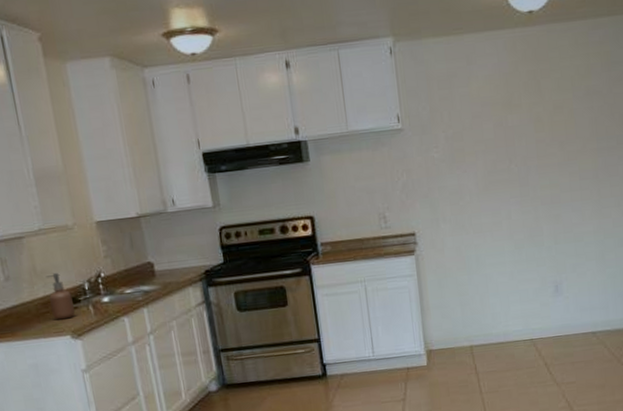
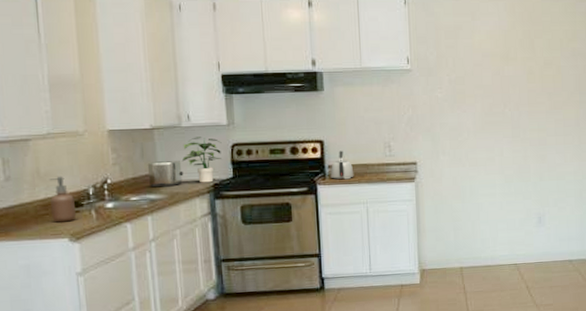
toaster: none [137,248,174,279] -> present [147,160,184,188]
potted plant: none [171,221,211,271] -> present [181,137,222,183]
kettle: none [323,226,349,258] -> present [330,150,354,180]

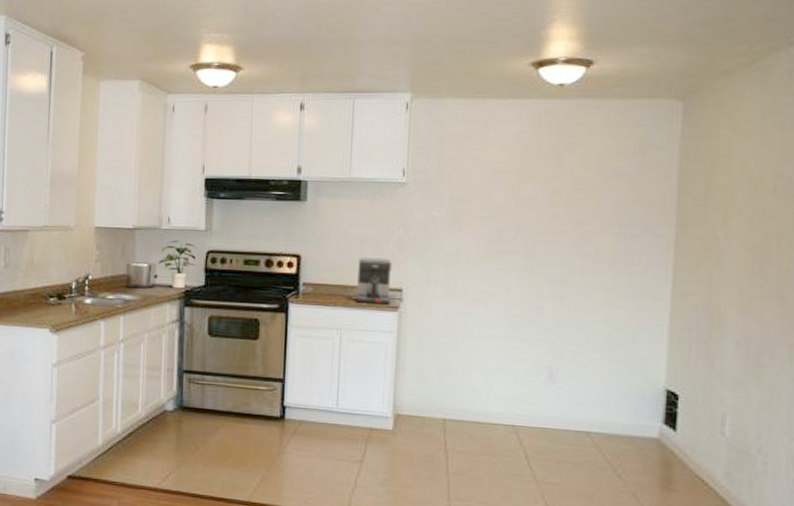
soap dispenser: present [49,176,76,223] -> none [38,267,59,313]
kettle: present [330,150,354,180] -> none [304,268,330,301]
coffee maker: none [376,137,407,178] -> present [355,257,392,305]

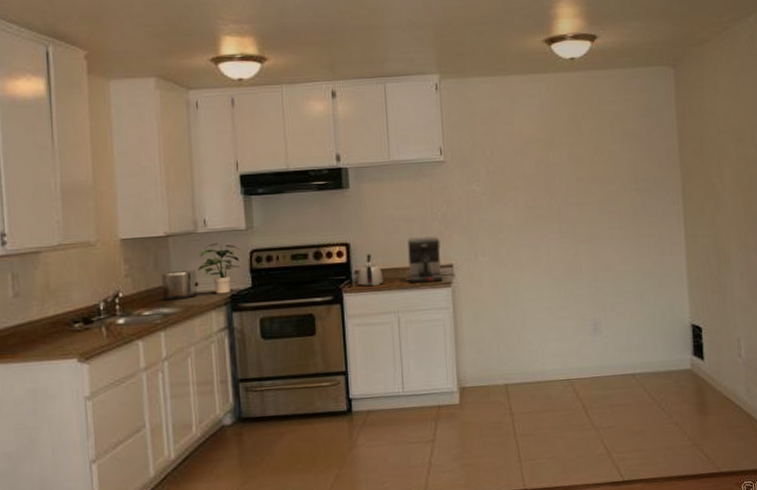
kettle: none [304,268,330,301] -> present [357,254,384,286]

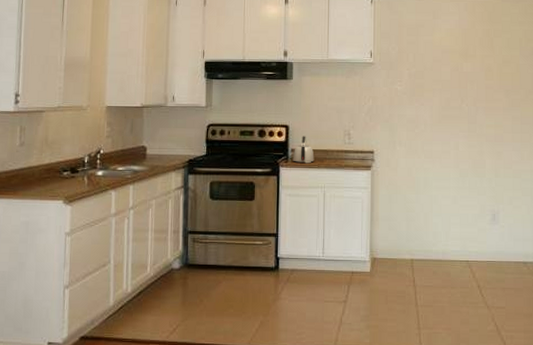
toaster: present [161,269,199,301] -> none [134,136,164,160]
potted plant: present [197,243,240,294] -> none [163,116,199,158]
coffee maker: present [407,236,443,284] -> none [335,125,365,165]

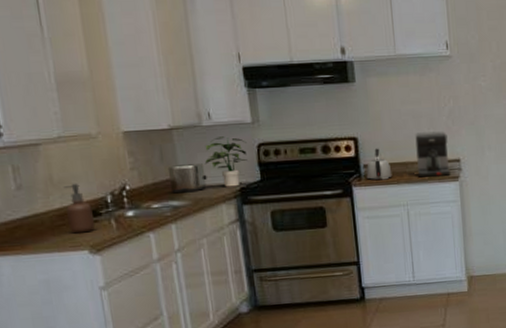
soap dispenser: none [52,144,72,186] -> present [63,183,95,234]
toaster: none [134,136,164,160] -> present [167,162,207,194]
potted plant: none [163,116,199,158] -> present [204,136,247,187]
coffee maker: none [335,125,365,165] -> present [415,131,451,178]

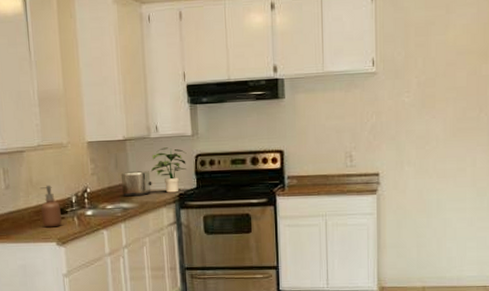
kettle: present [366,148,393,180] -> none [289,161,314,191]
coffee maker: present [415,131,451,178] -> none [337,146,369,190]

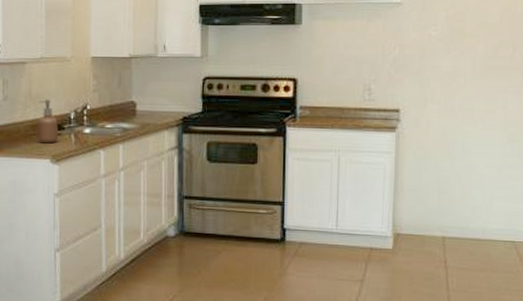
toaster: present [120,170,152,197] -> none [123,90,155,117]
potted plant: present [150,147,187,193] -> none [154,68,194,116]

